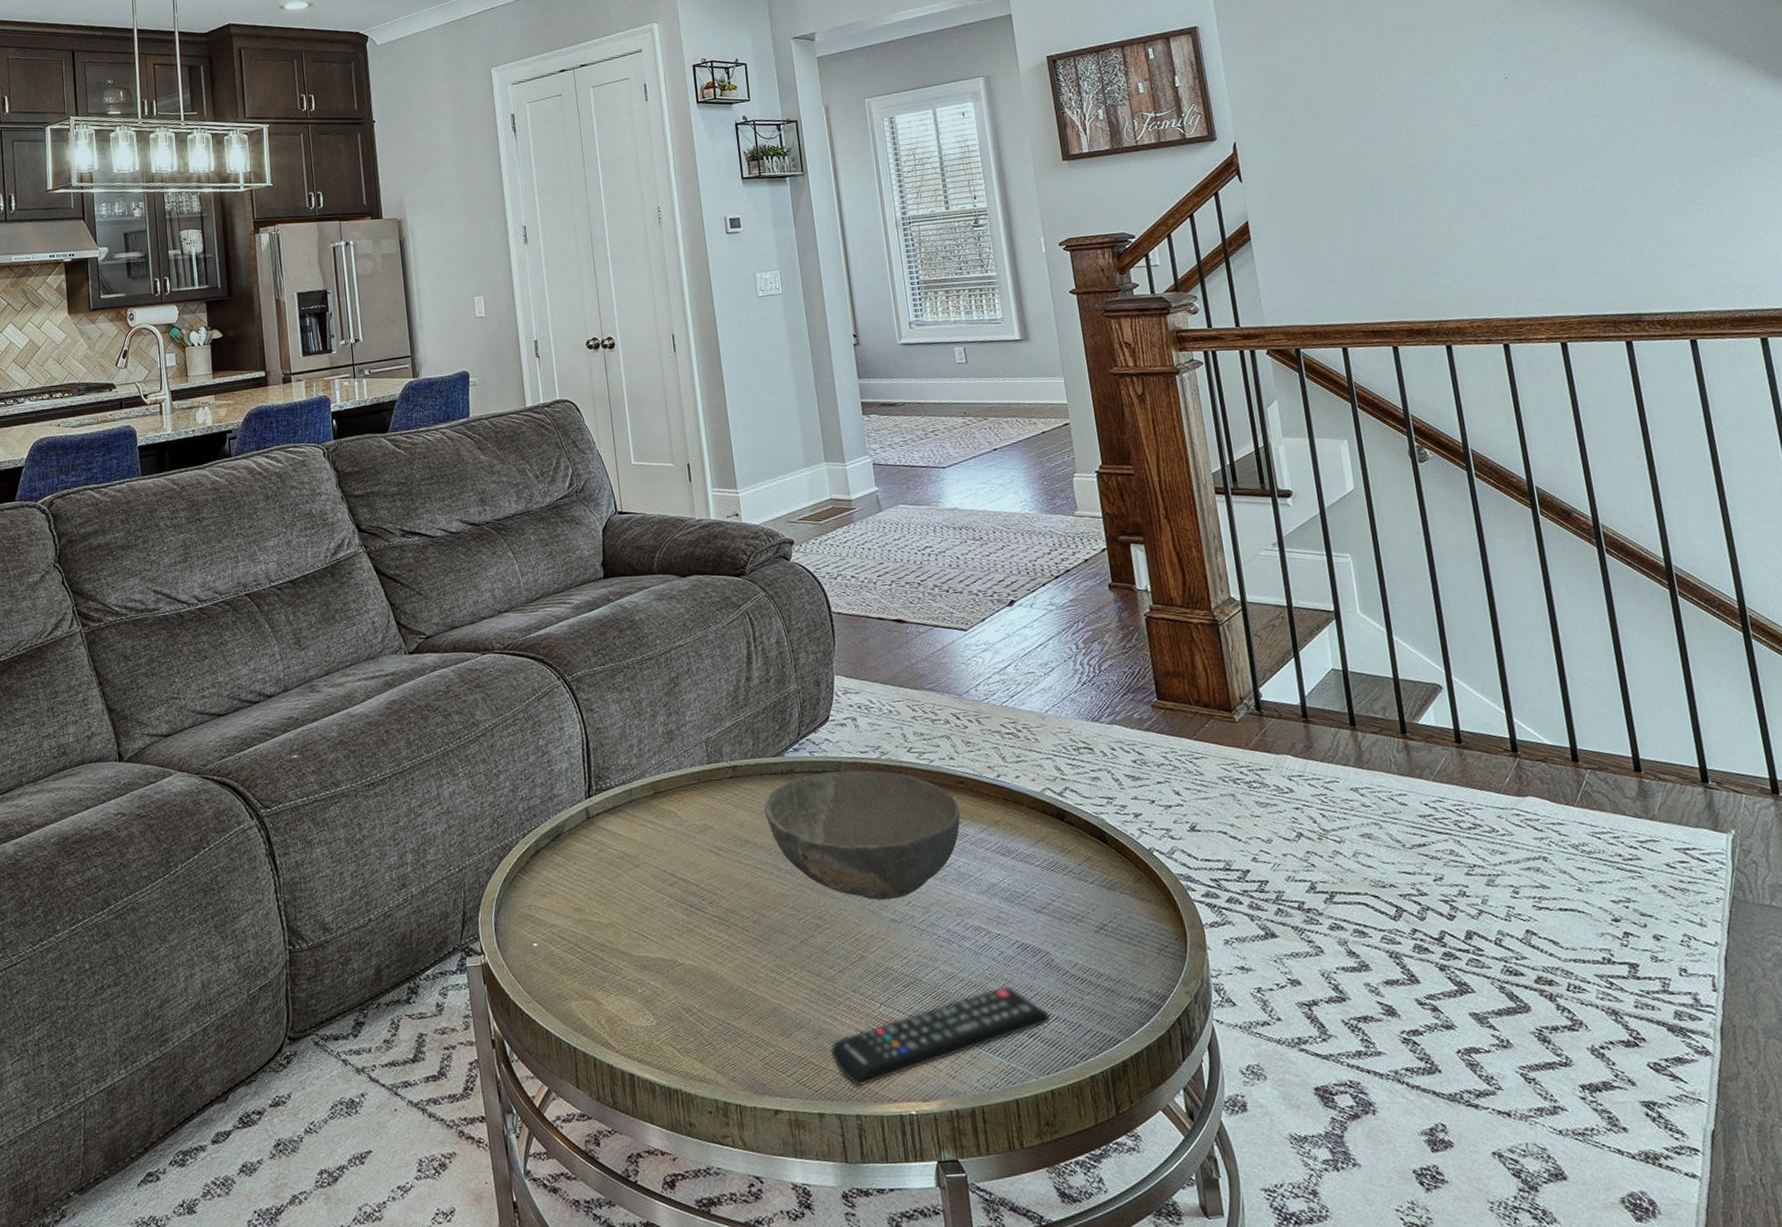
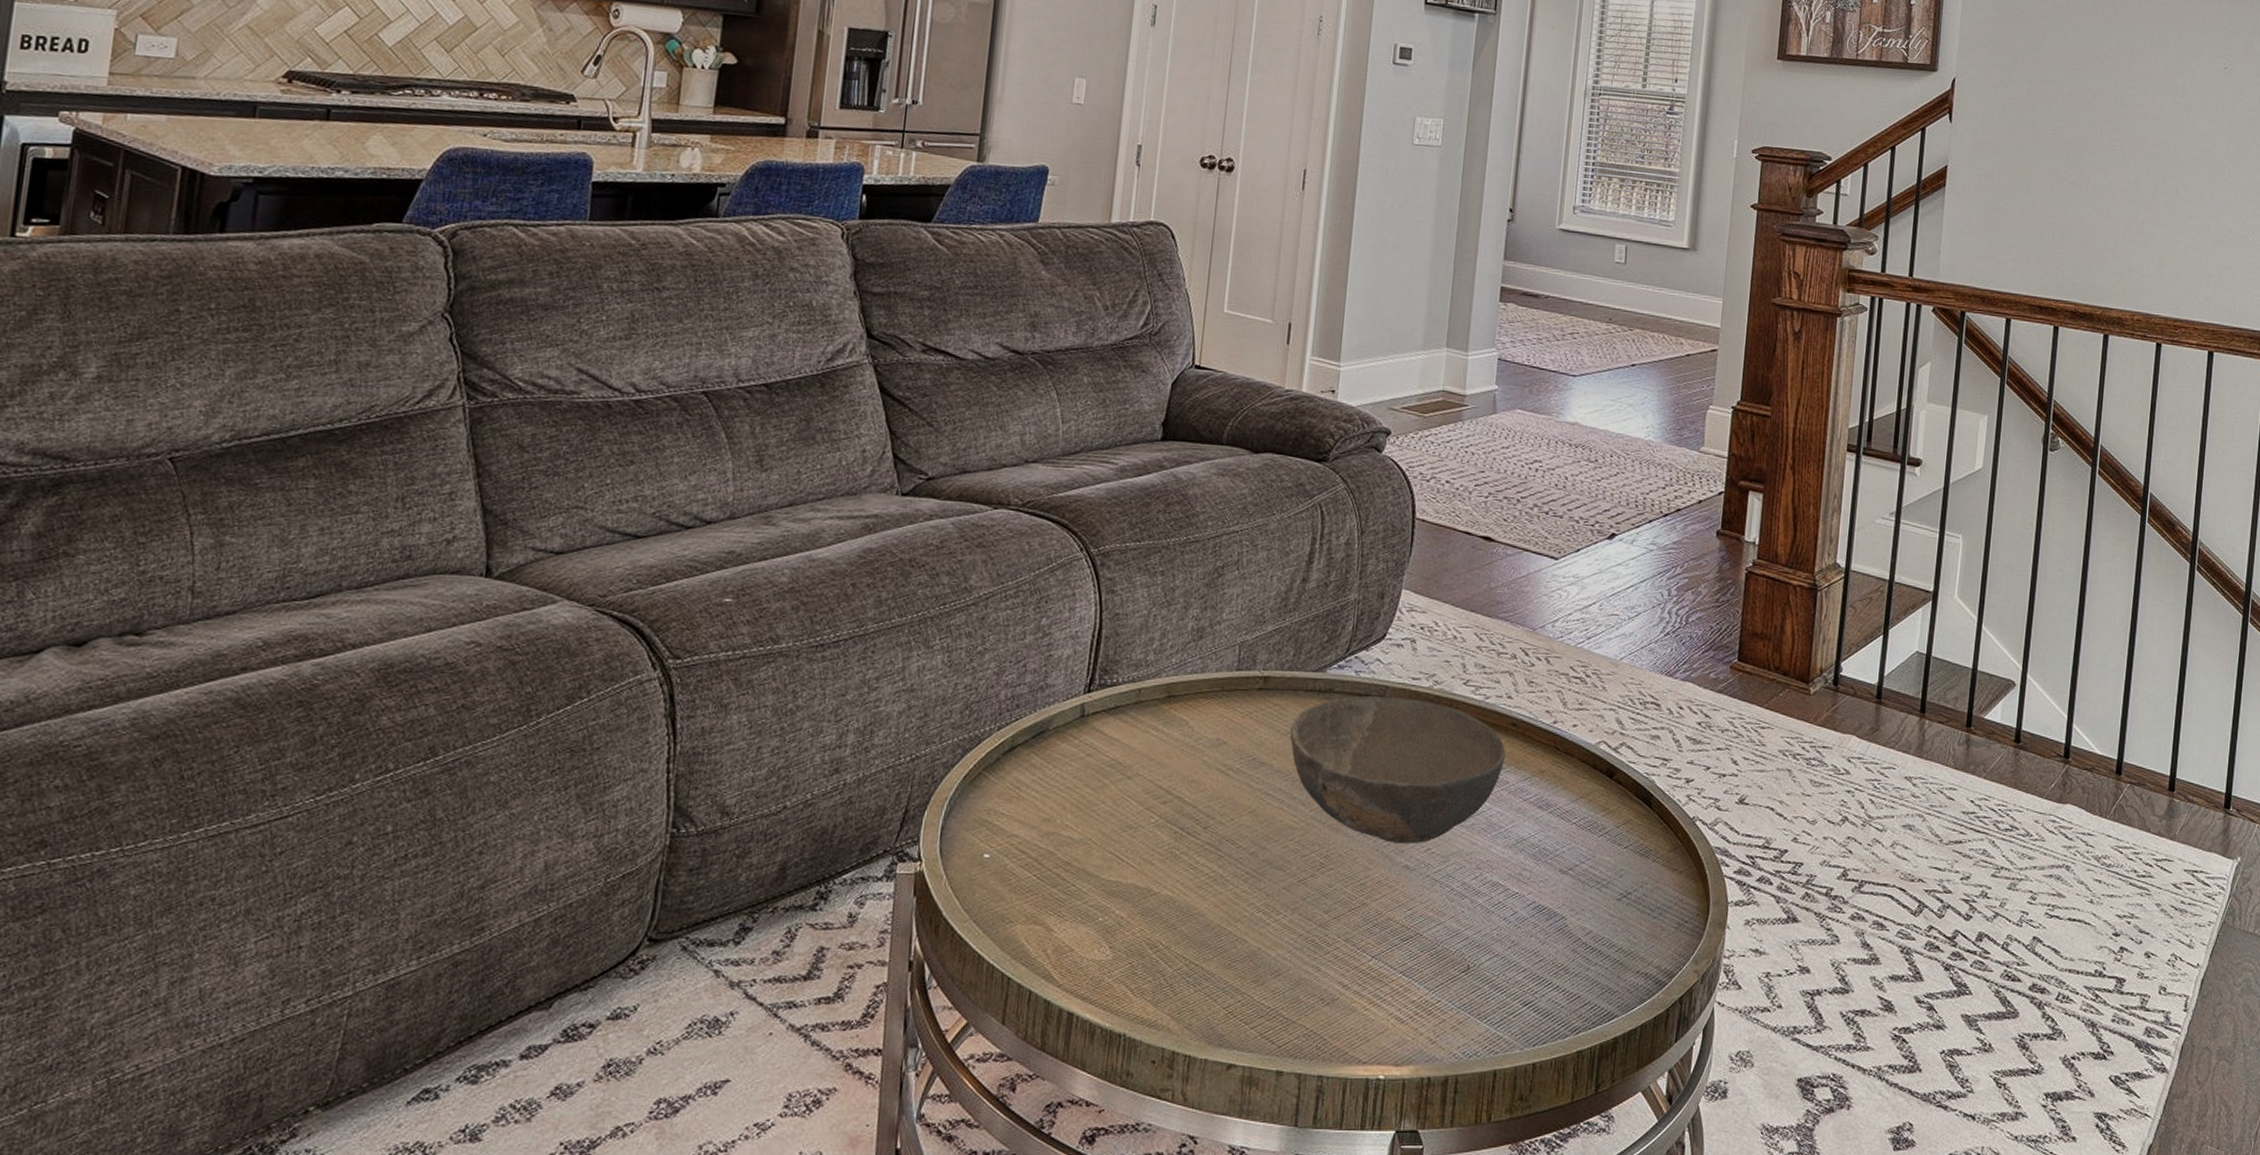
remote control: present [831,985,1051,1087] -> none [1305,948,1551,1046]

